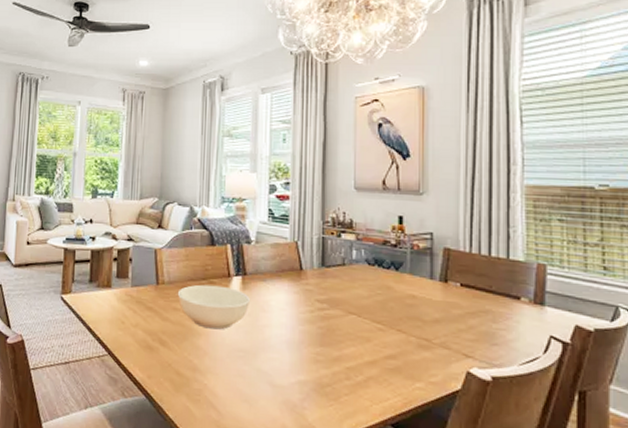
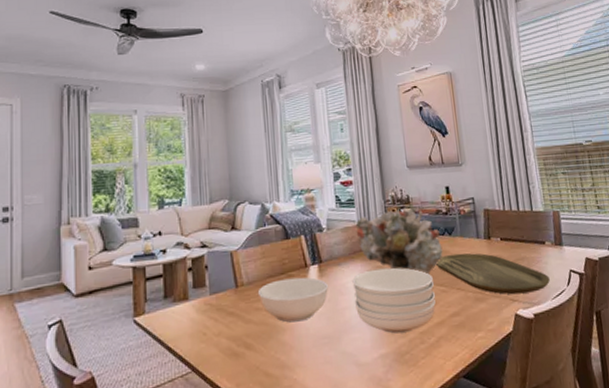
bowl: none [276,291,371,364] -> present [352,267,436,334]
flower arrangement: none [287,228,386,309] -> present [355,203,443,275]
placemat: none [376,291,520,352] -> present [436,253,550,295]

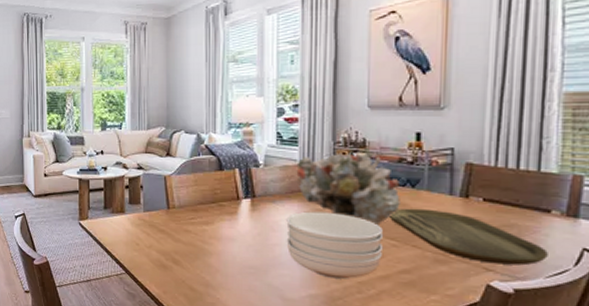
bowl: present [257,277,329,323] -> none [188,207,261,249]

